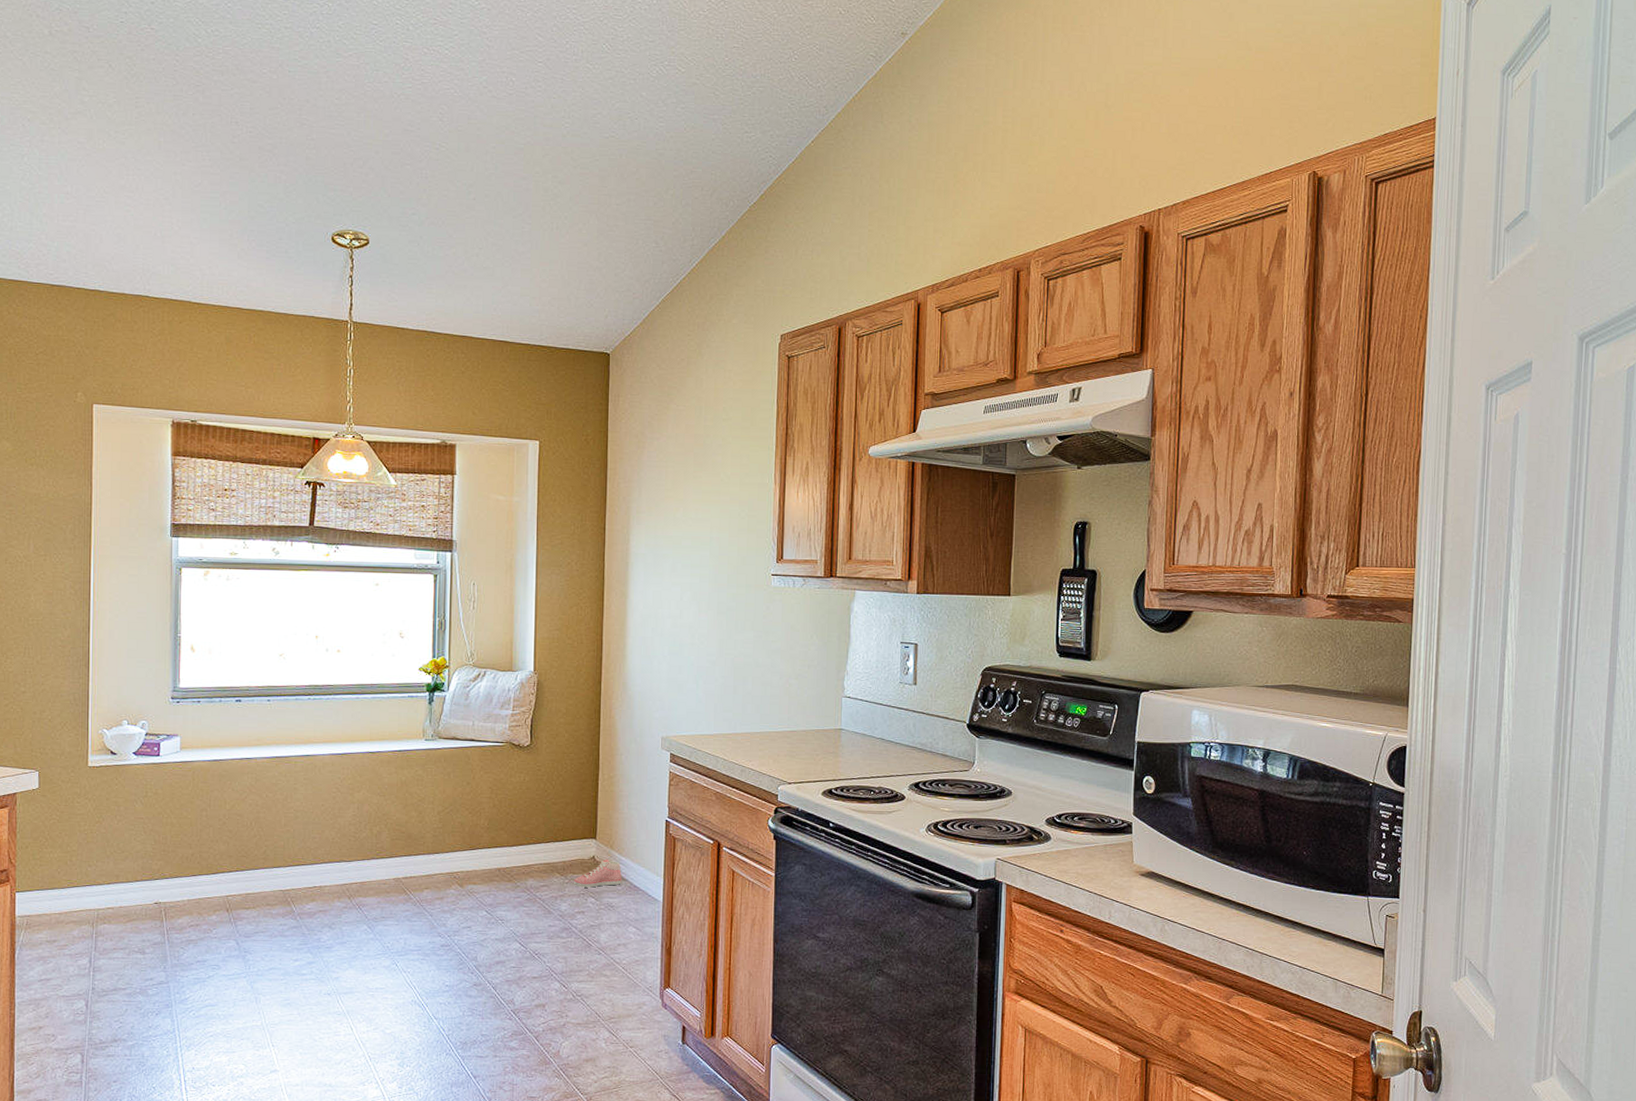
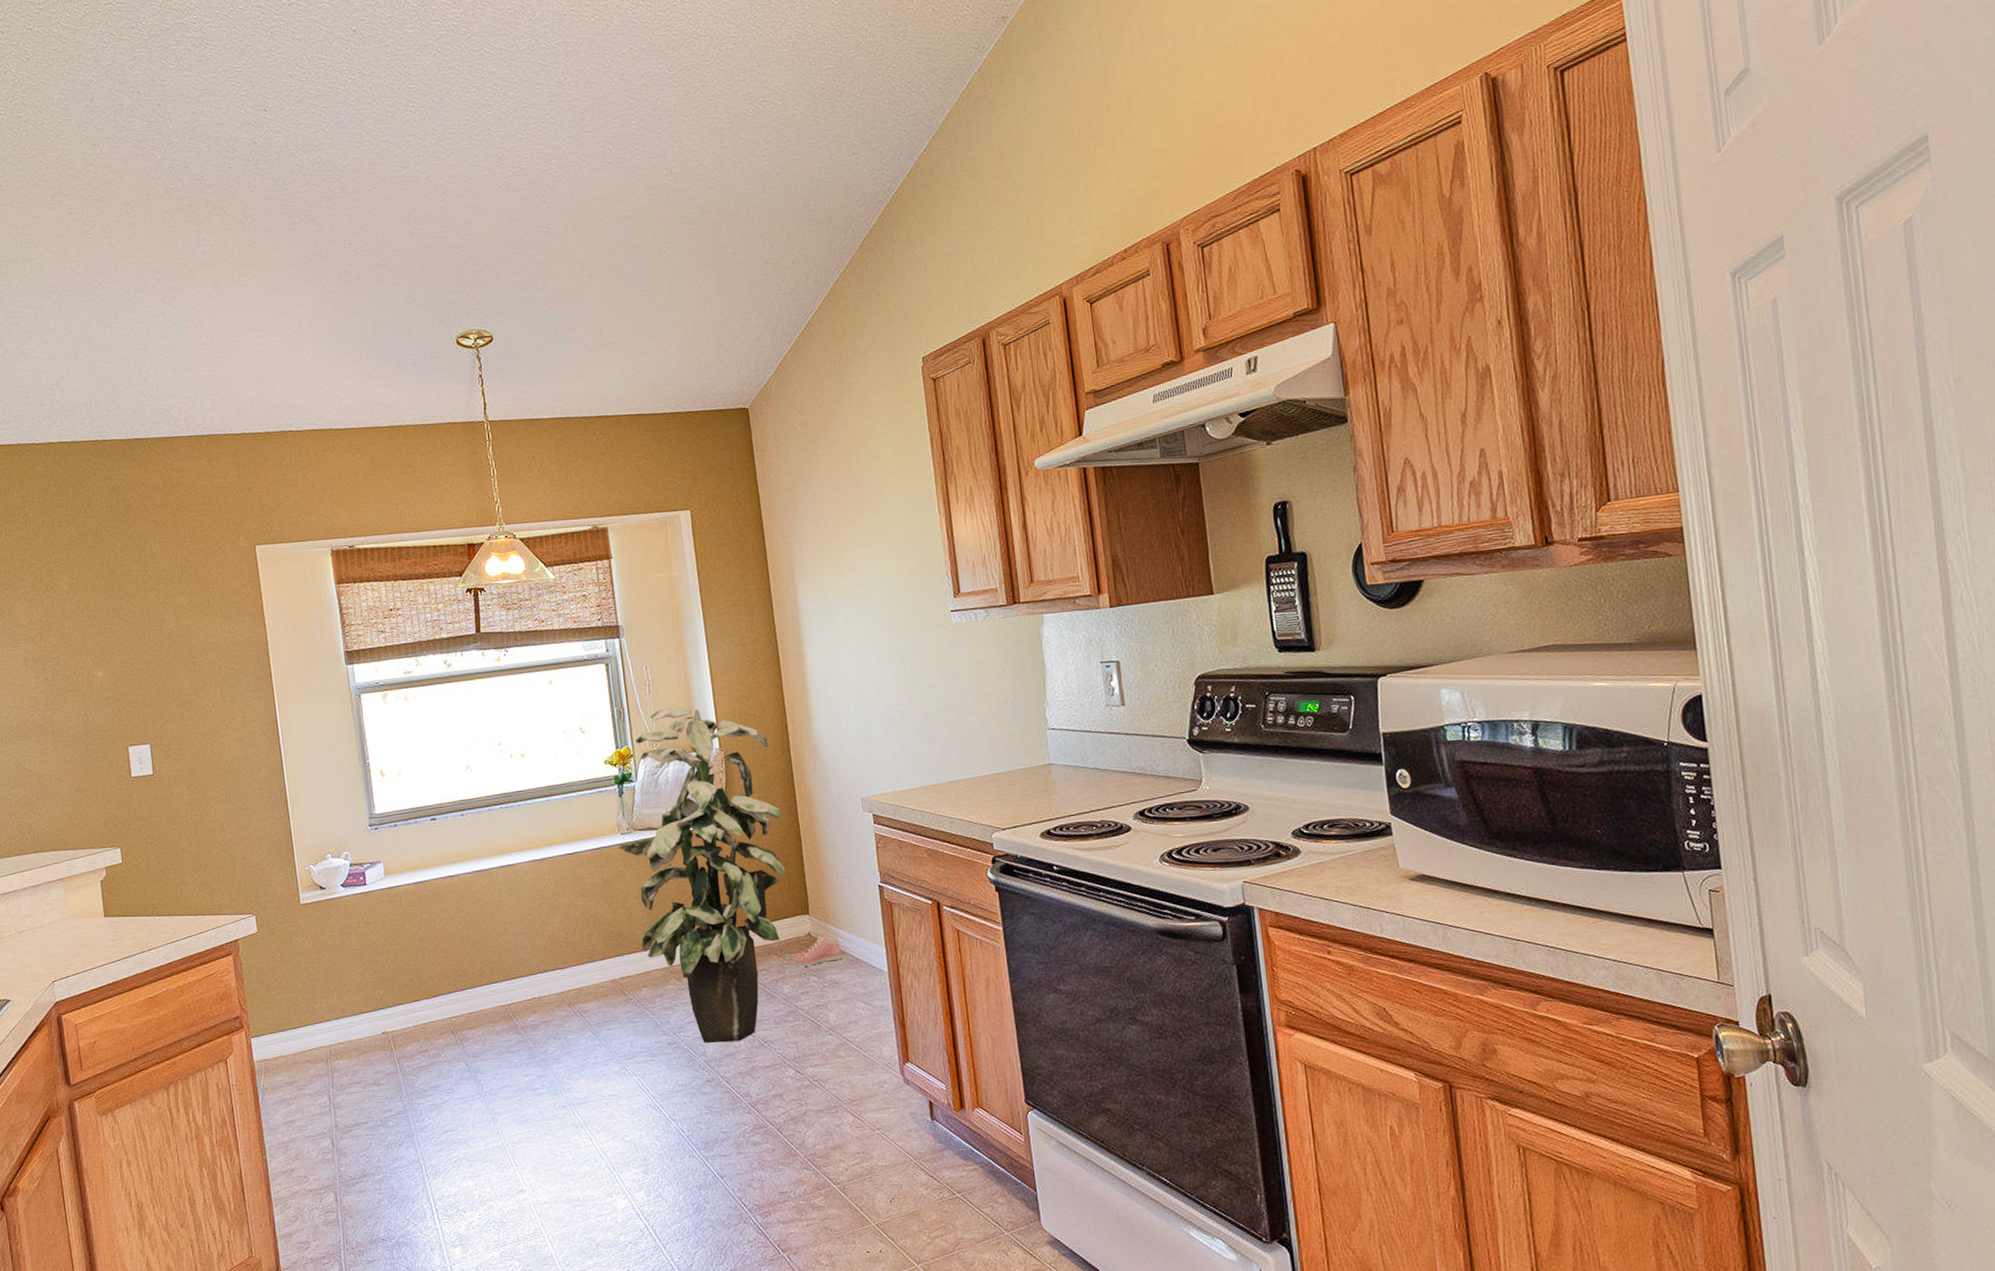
indoor plant: none [419,626,584,951] -> present [617,707,786,1043]

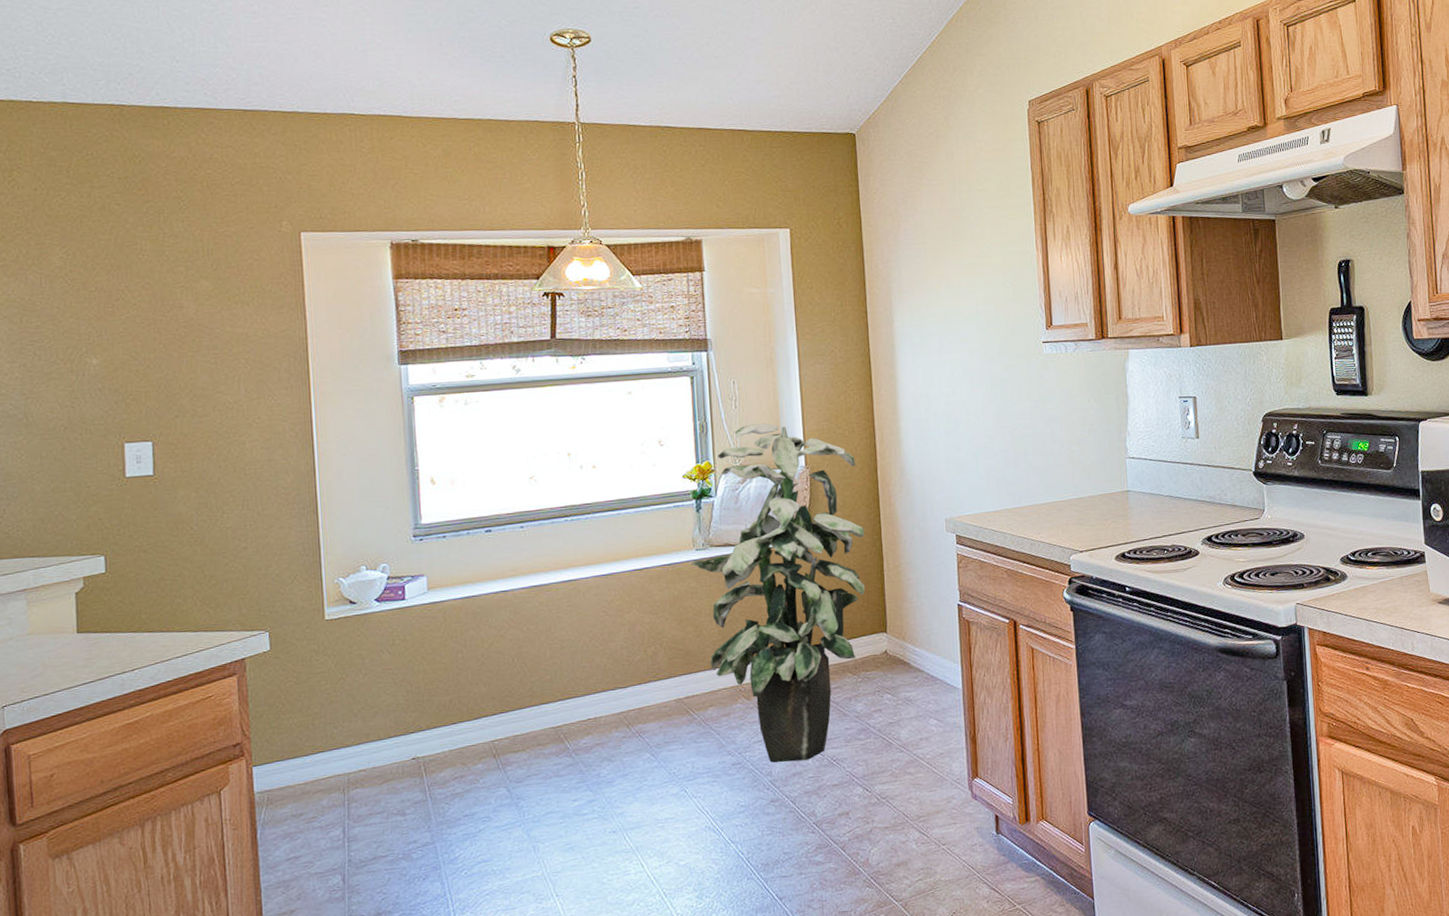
sneaker: present [792,934,842,967] -> none [866,652,918,685]

